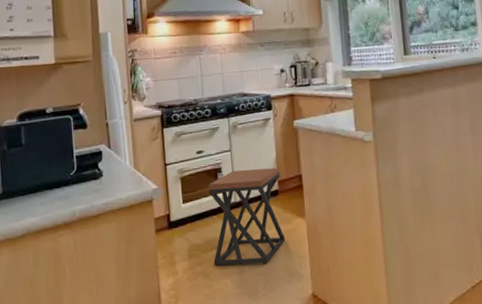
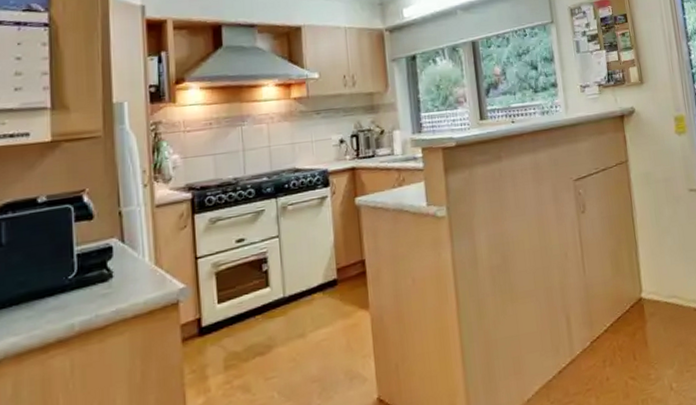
stool: present [208,167,286,266] -> none [250,253,346,377]

